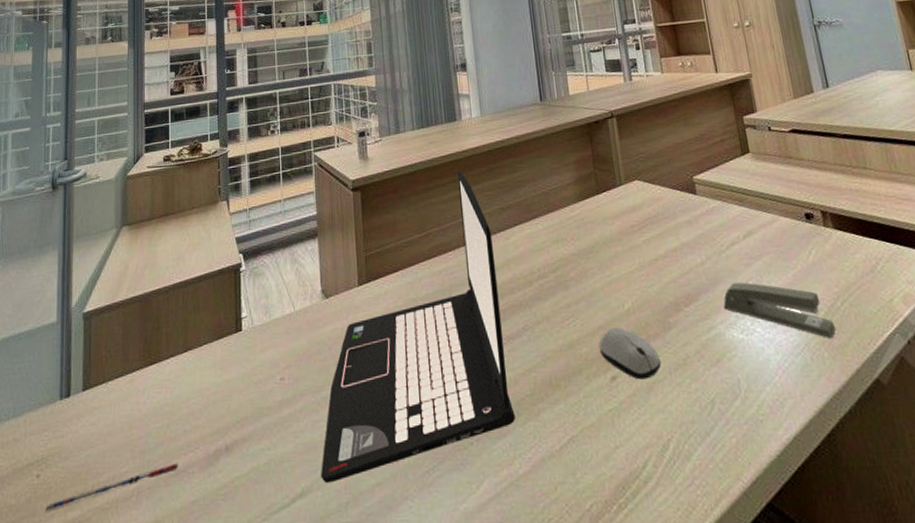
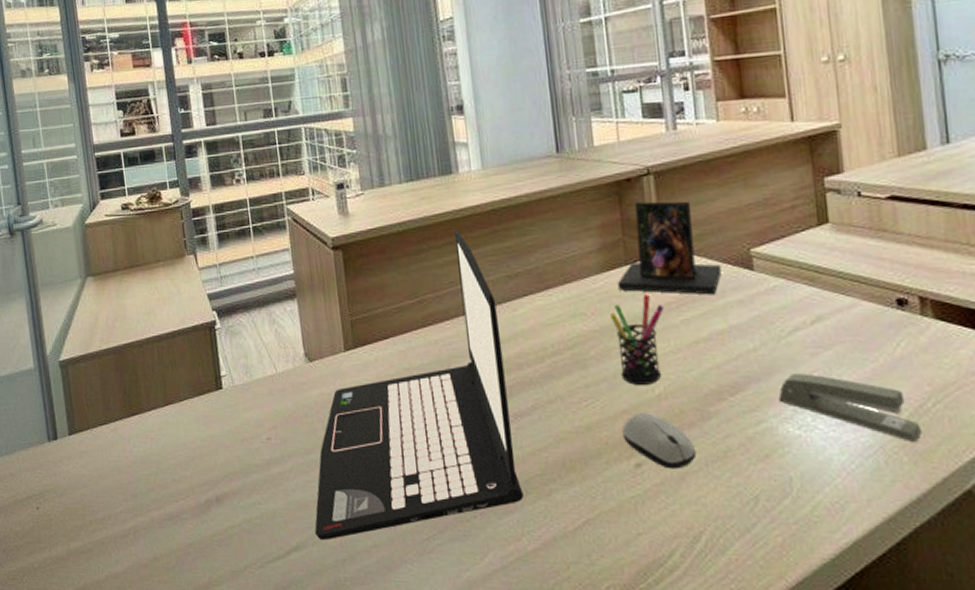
pen: present [45,463,179,513] -> none [49,509,172,541]
pen holder: none [586,219,629,302] -> present [610,294,664,385]
photo frame: none [591,138,673,218] -> present [617,201,722,295]

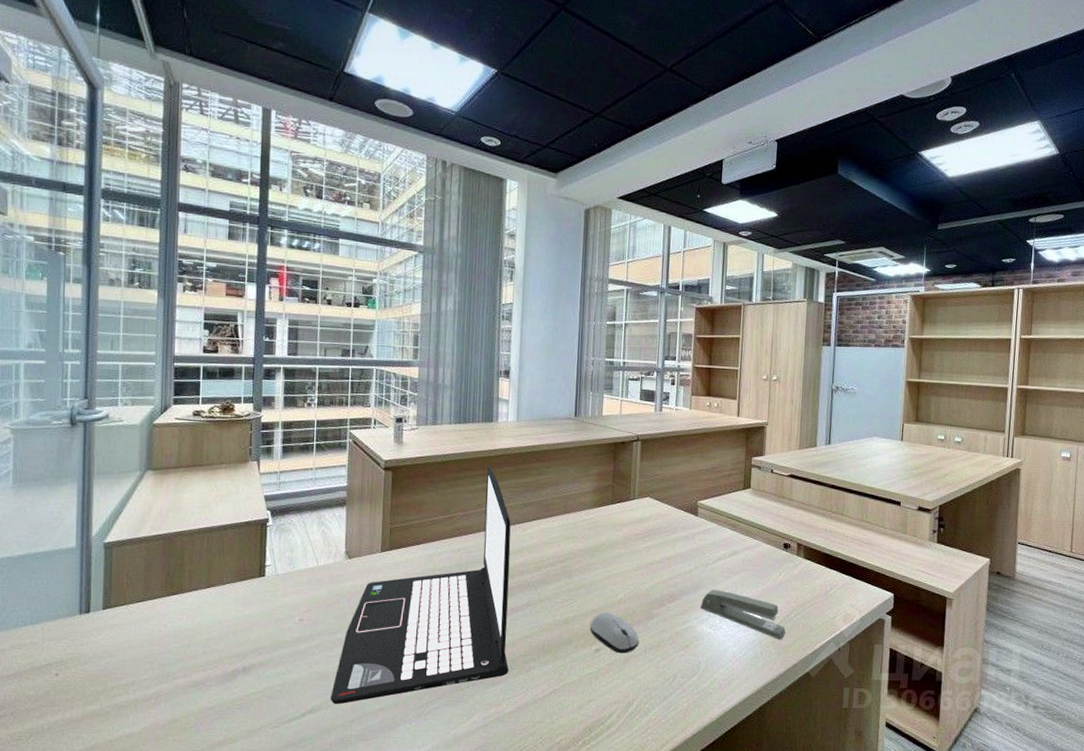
pen holder: present [610,294,664,385] -> none [595,527,633,592]
photo frame: present [617,201,722,295] -> none [603,460,677,531]

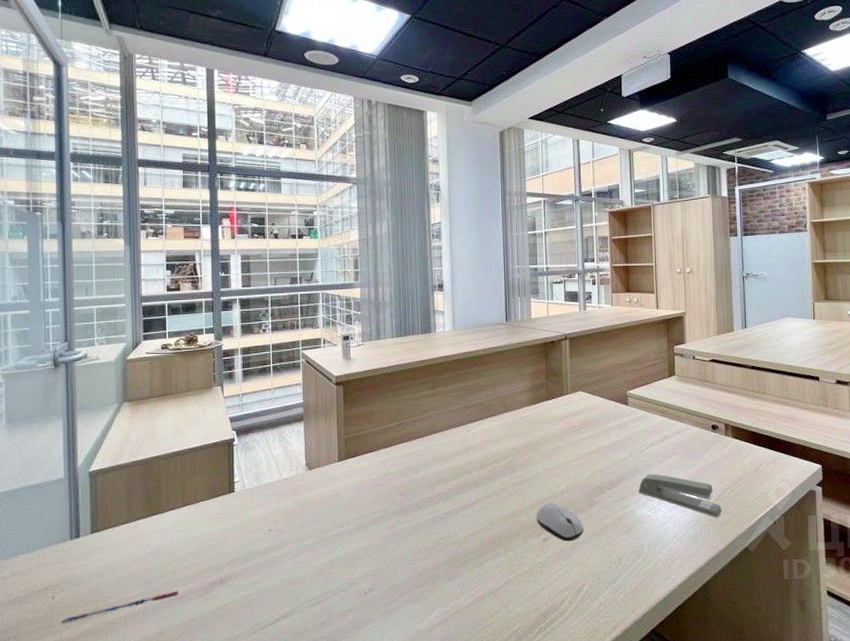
pen: none [64,677,198,705] -> present [61,591,179,625]
laptop: present [330,465,511,705] -> none [301,372,464,609]

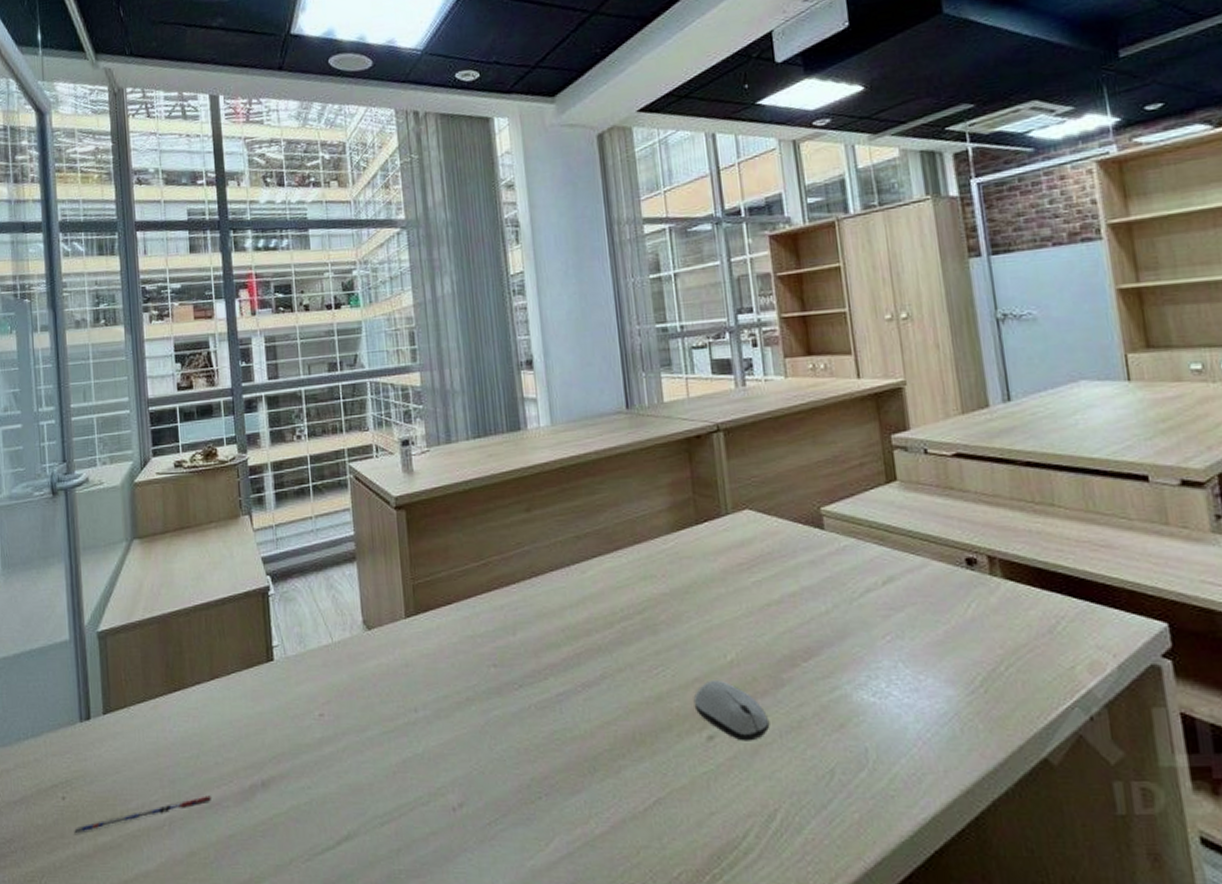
stapler: present [638,474,722,518] -> none [852,637,997,709]

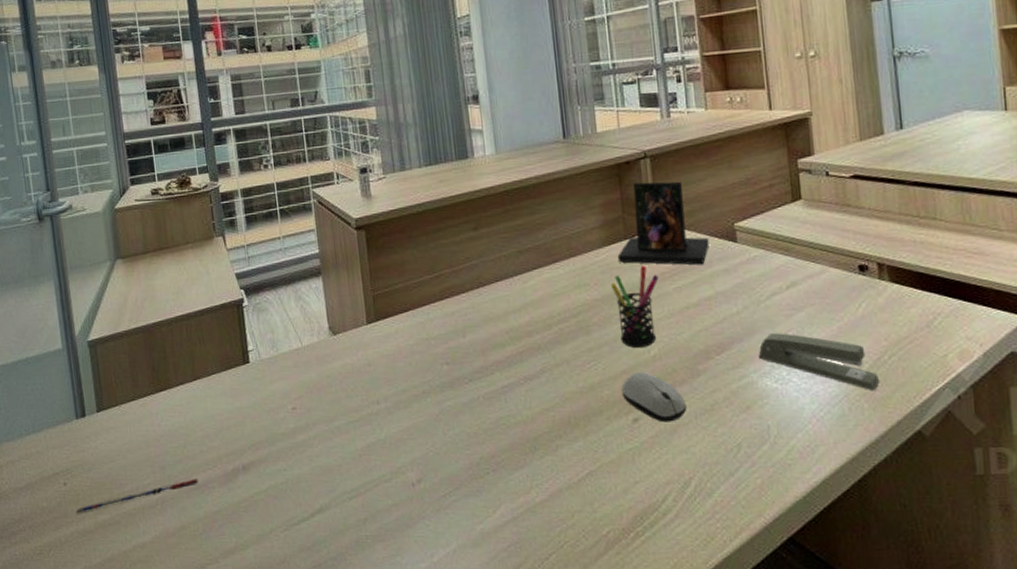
pen holder: none [681,555,735,651] -> present [611,266,659,348]
photo frame: none [688,458,793,556] -> present [617,181,709,265]
stapler: none [852,637,997,709] -> present [758,333,880,392]

